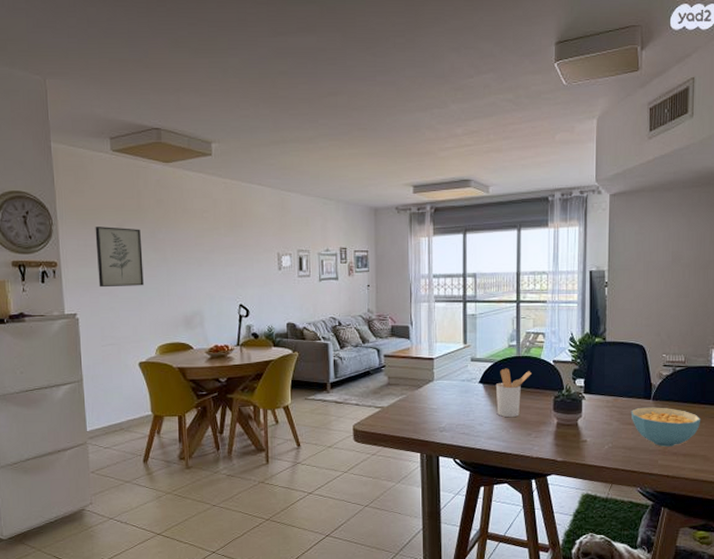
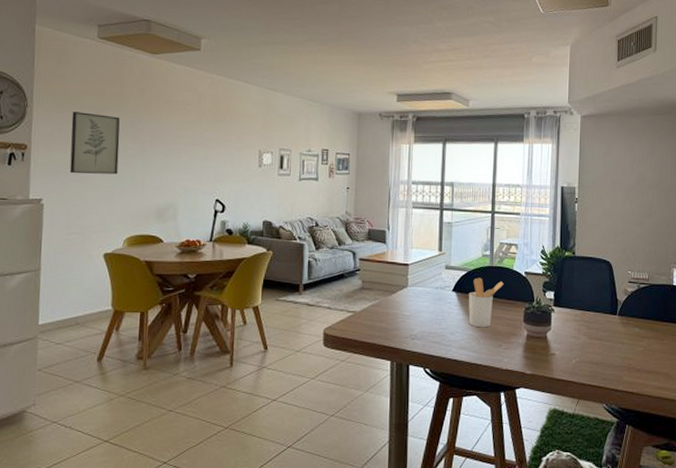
cereal bowl: present [630,407,701,447] -> none [597,322,664,363]

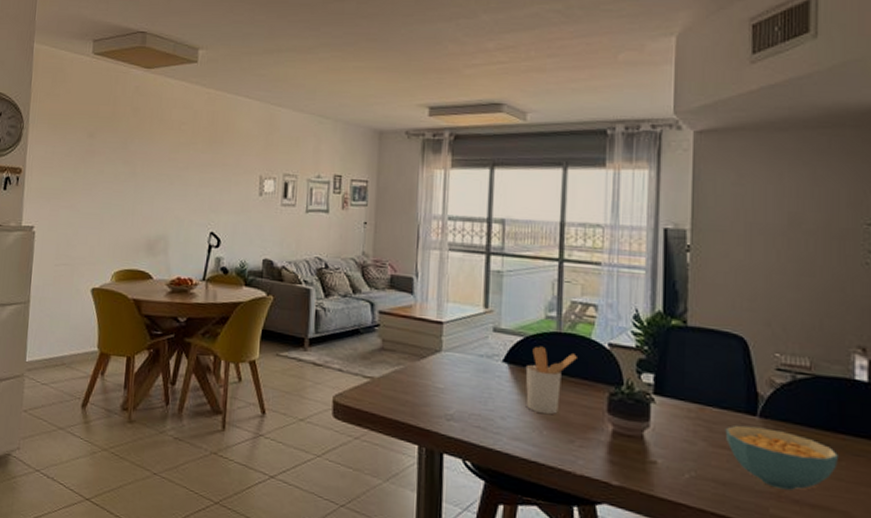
wall art: present [69,112,120,175] -> none [61,133,112,202]
cereal bowl: none [597,322,664,363] -> present [725,425,839,490]

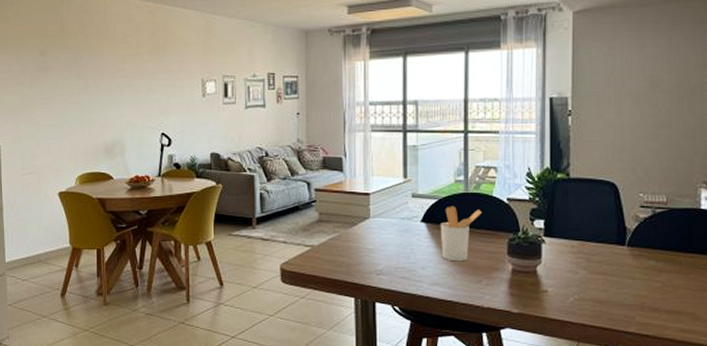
cereal bowl: present [725,425,839,490] -> none [600,254,689,301]

